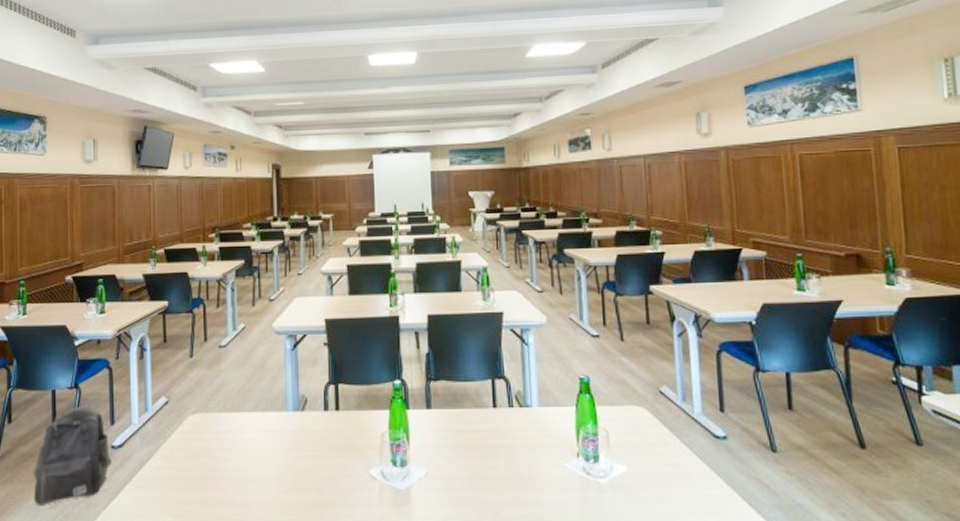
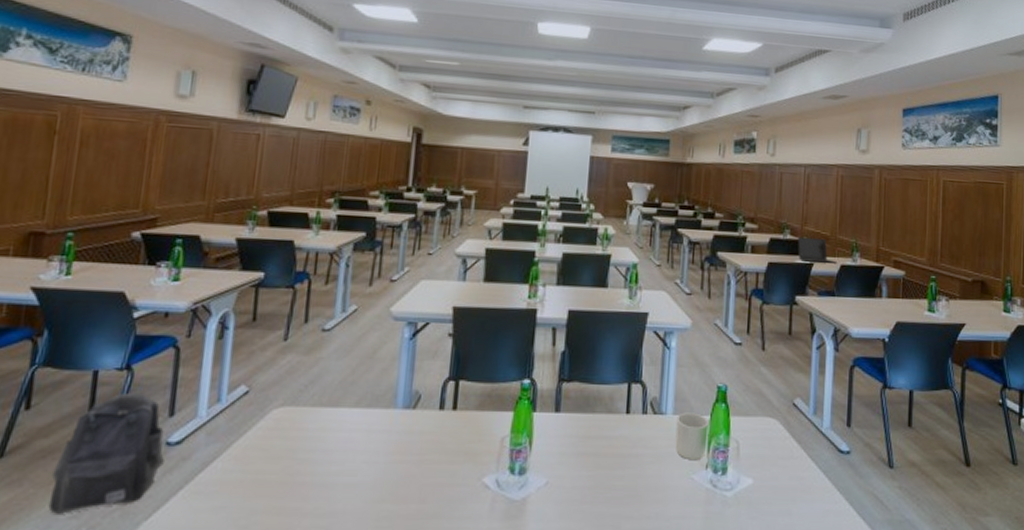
mug: none [542,404,576,450] -> present [675,412,709,461]
laptop: none [645,227,690,251] -> present [798,238,837,263]

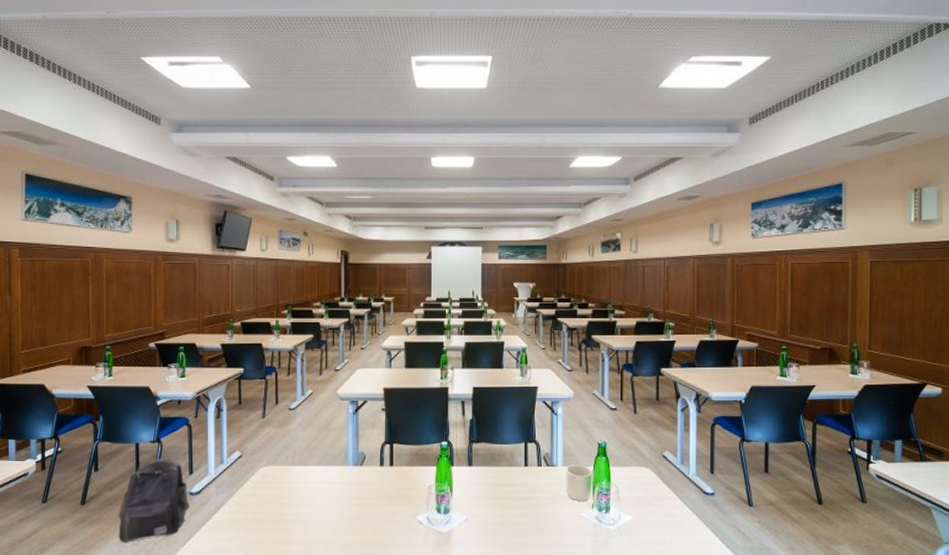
laptop: present [798,238,837,263] -> none [661,320,696,340]

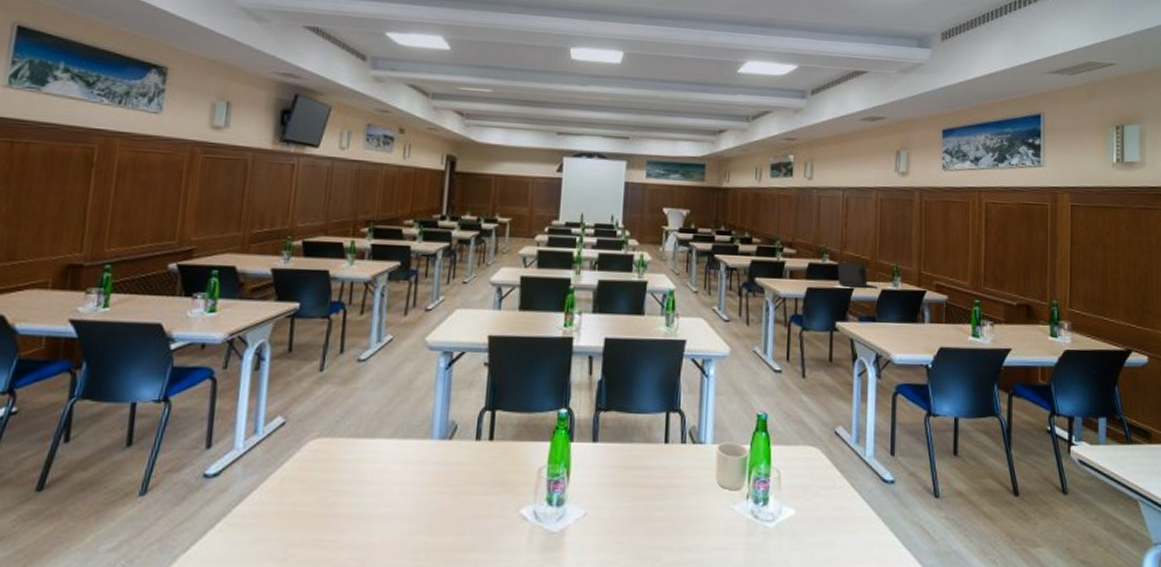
backpack: present [117,458,190,543] -> none [87,424,202,547]
laptop: none [661,320,696,340] -> present [837,262,878,288]

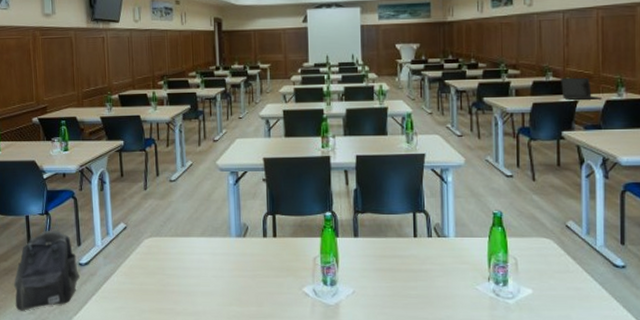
backpack: none [87,424,202,547] -> present [13,230,80,311]
mug: present [715,441,749,491] -> none [458,235,488,275]

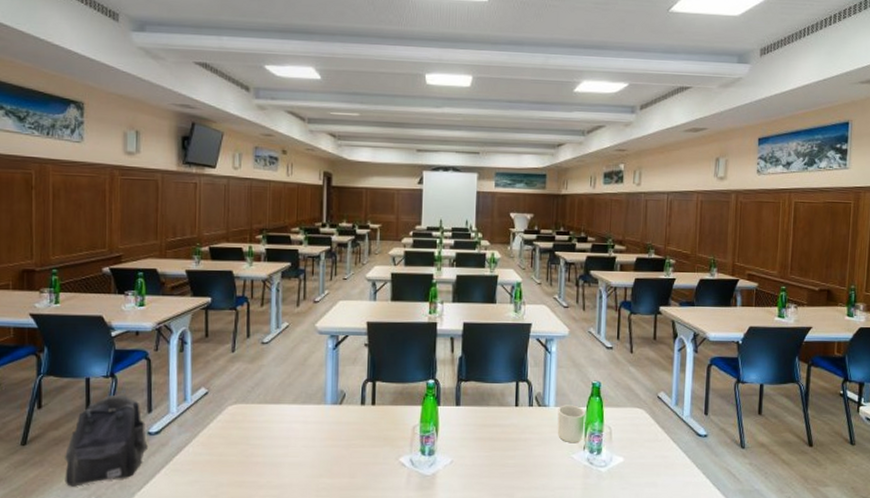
mug: none [458,235,488,275] -> present [557,405,585,443]
laptop: present [561,78,602,100] -> none [661,257,696,278]

